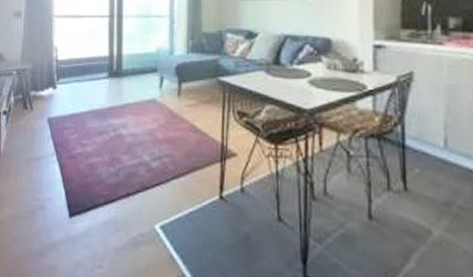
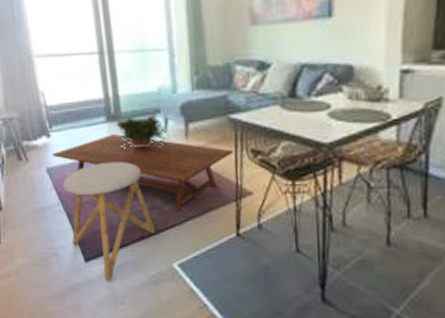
coffee table: none [55,90,221,170] -> present [52,134,233,212]
stool: none [59,115,142,240] -> present [62,161,156,281]
potted plant: none [117,72,162,106] -> present [116,113,167,149]

